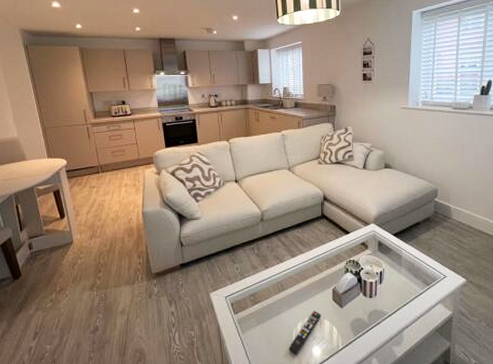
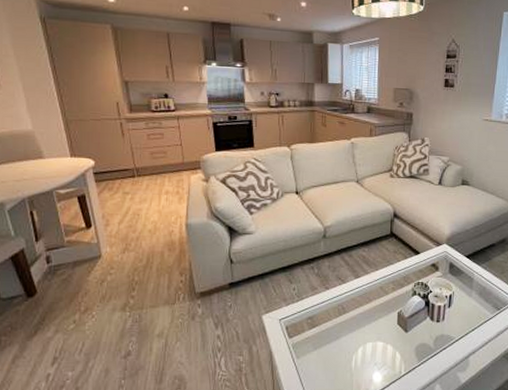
remote control: present [288,310,322,356] -> none [347,335,385,383]

